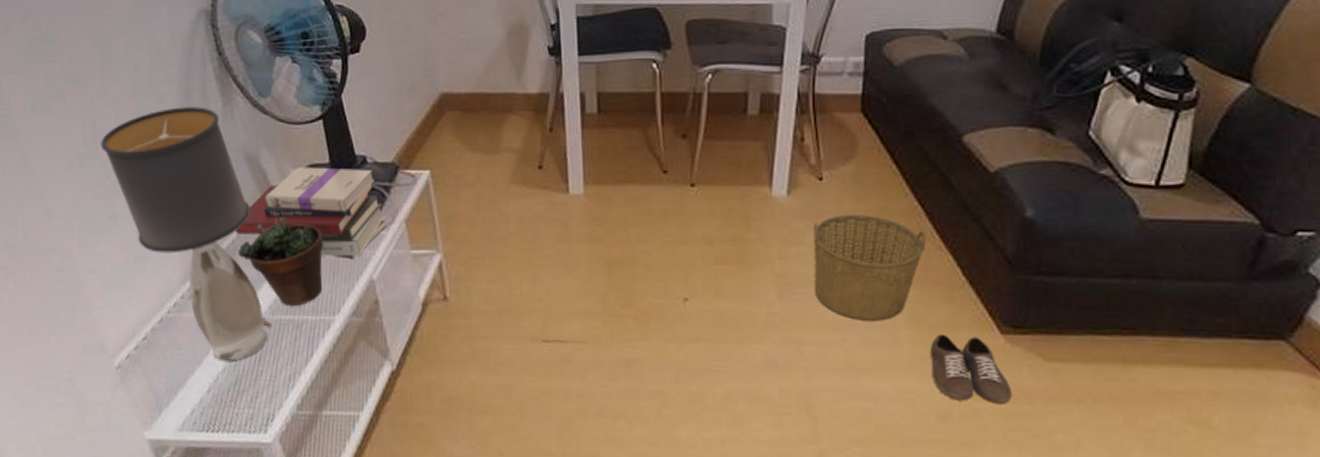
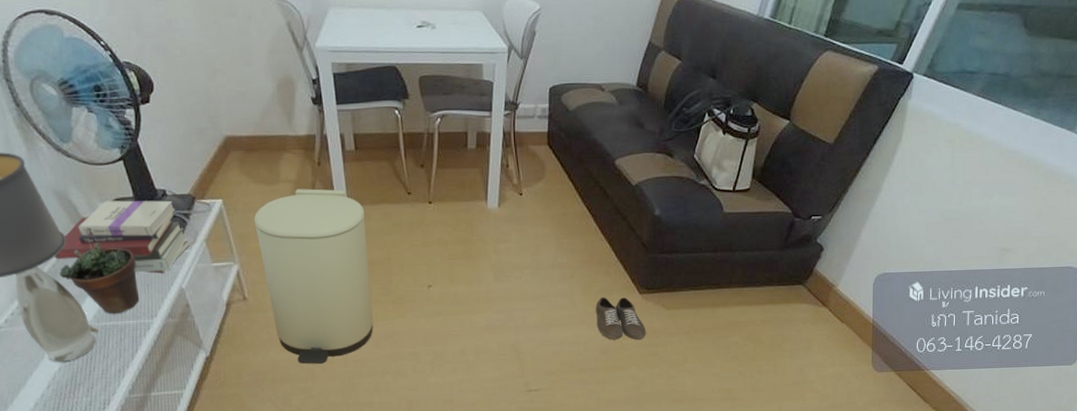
pedal bin: none [465,161,607,395] -> present [254,189,374,364]
basket: present [814,214,927,321] -> none [517,218,593,292]

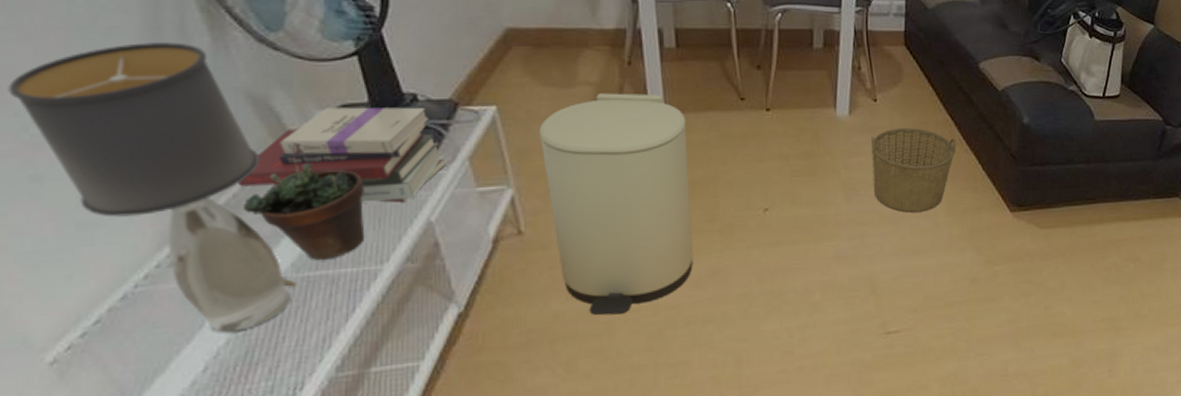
basket: none [517,218,593,292] -> present [871,127,957,213]
shoe: present [595,297,647,340] -> none [962,216,1020,267]

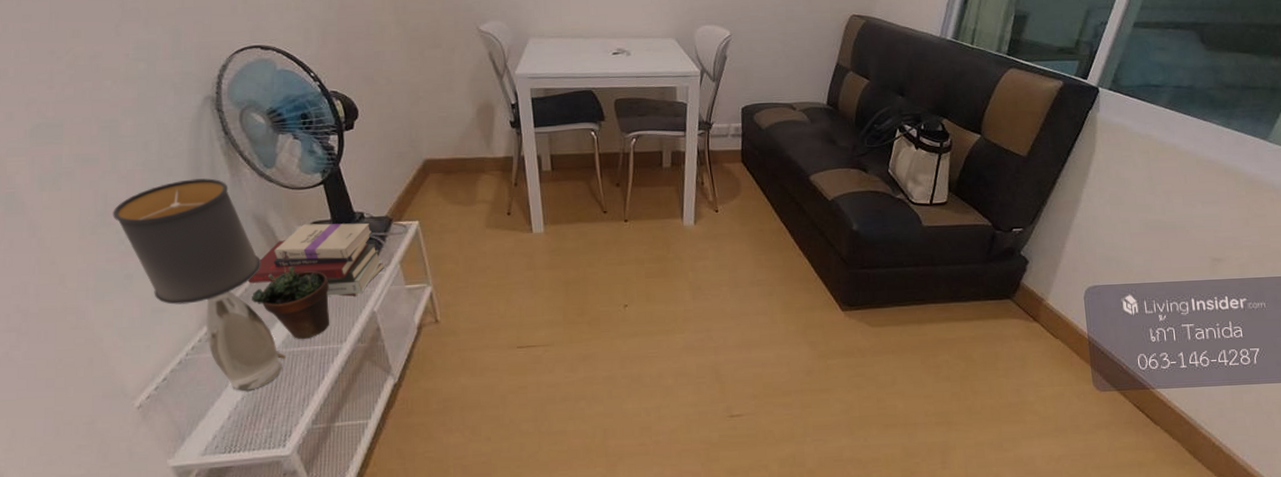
pedal bin: present [539,93,694,316] -> none [449,209,568,390]
basket: present [871,127,957,213] -> none [714,234,791,310]

